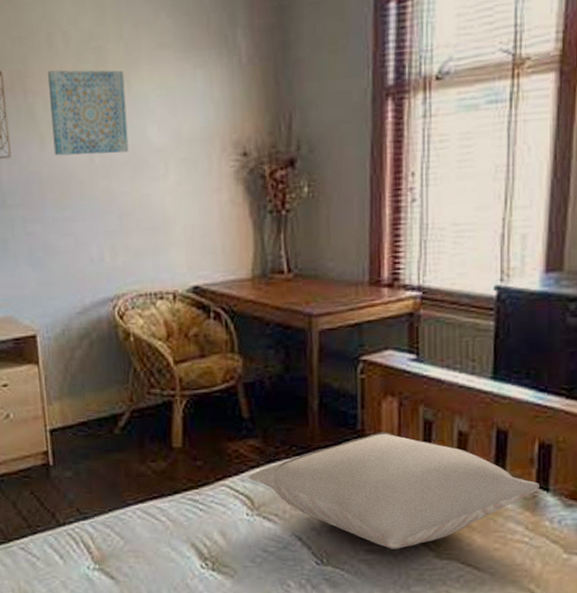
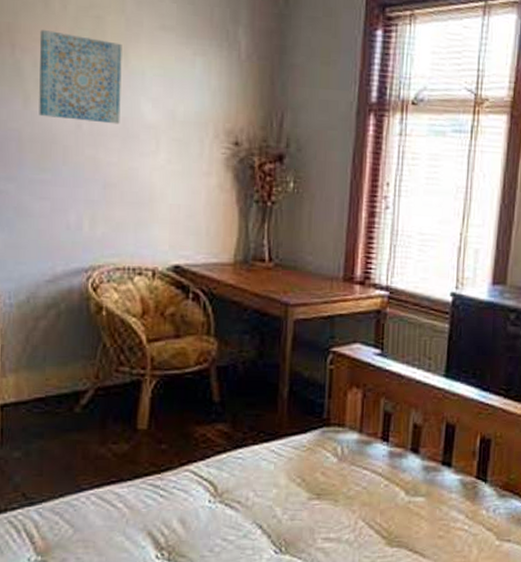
pillow: present [249,432,539,549] -> none [214,421,479,537]

